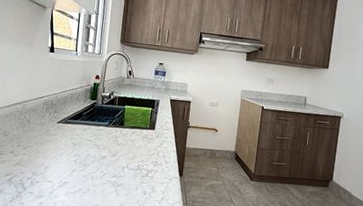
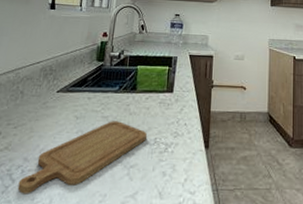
chopping board: none [28,149,132,199] -> present [17,121,147,194]

